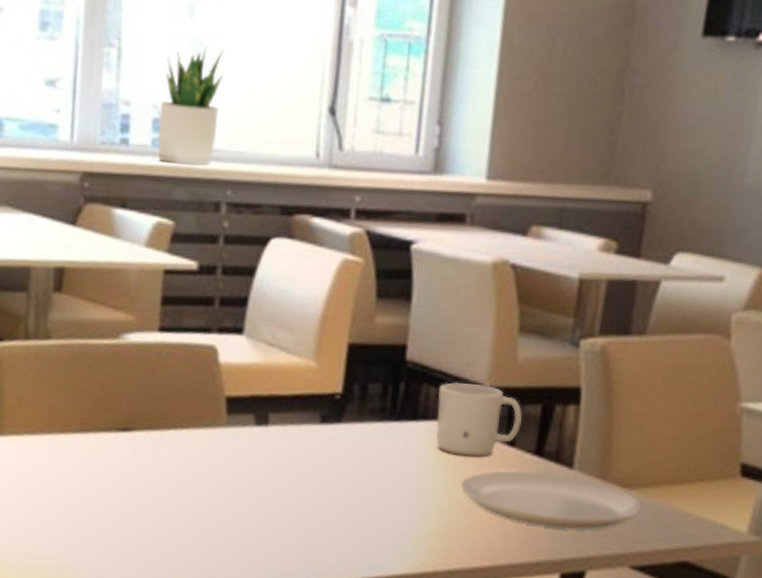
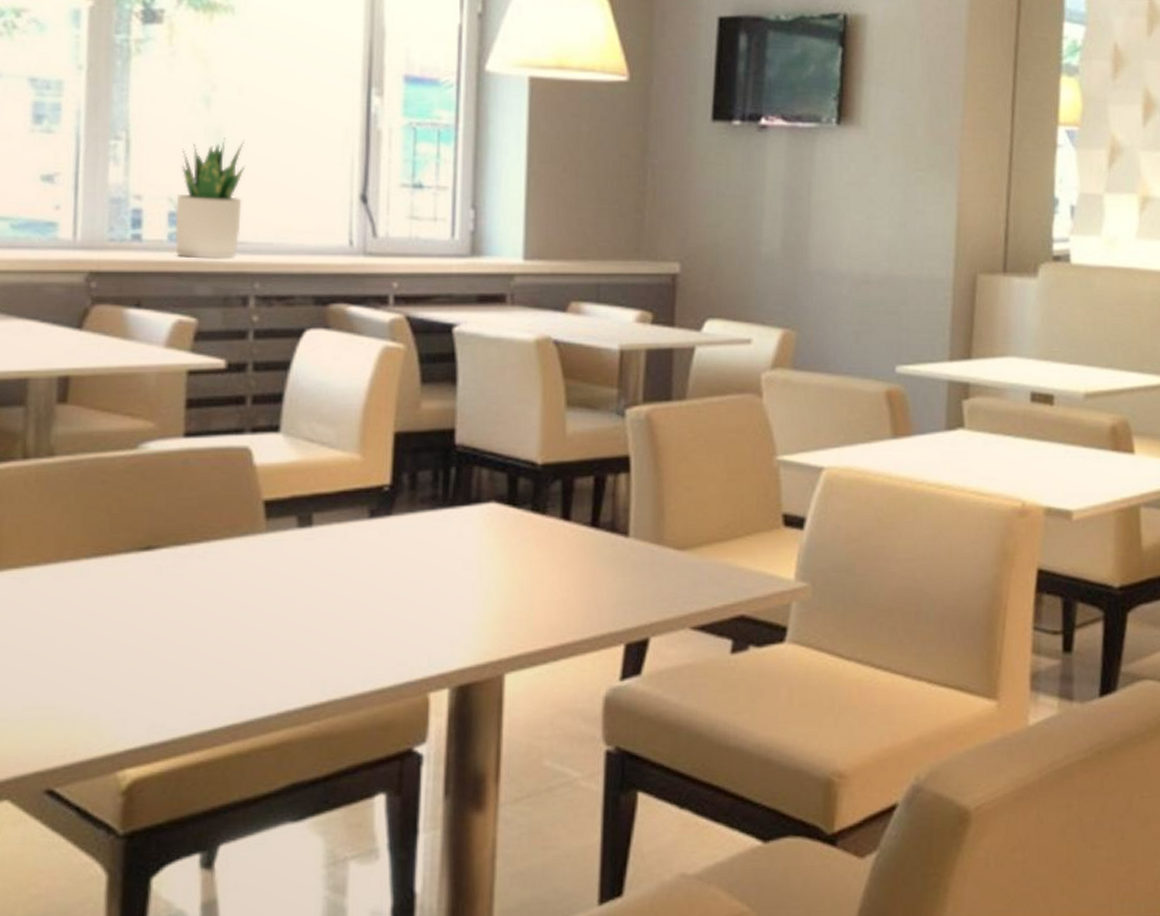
mug: present [436,382,522,457] -> none [490,462,575,536]
plate: present [461,470,642,530] -> none [520,543,697,598]

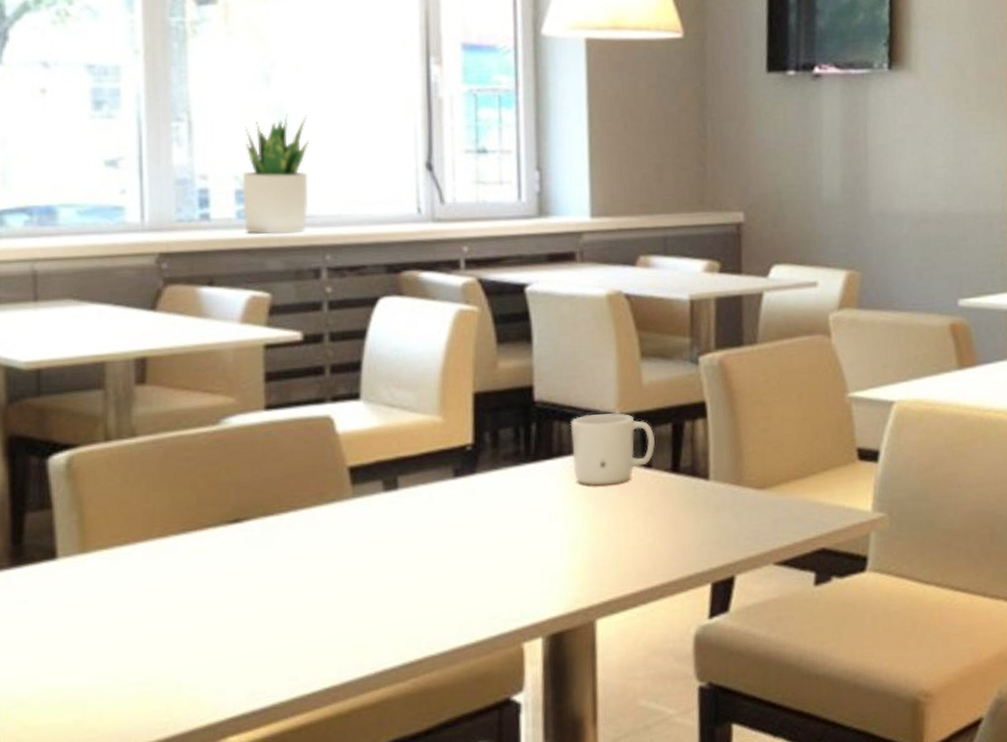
mug: none [490,462,575,536] -> present [570,413,655,486]

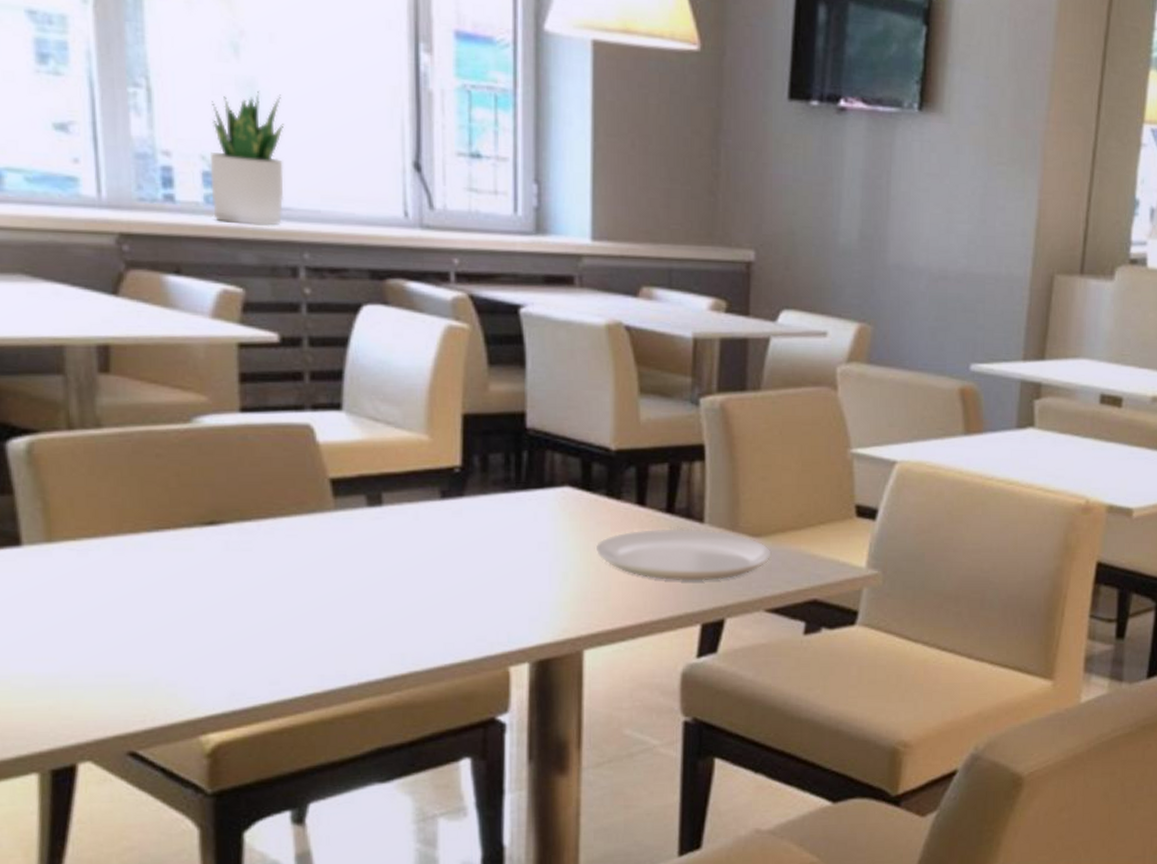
mug: present [570,413,655,486] -> none [563,447,650,519]
plate: none [605,486,778,541] -> present [596,528,772,581]

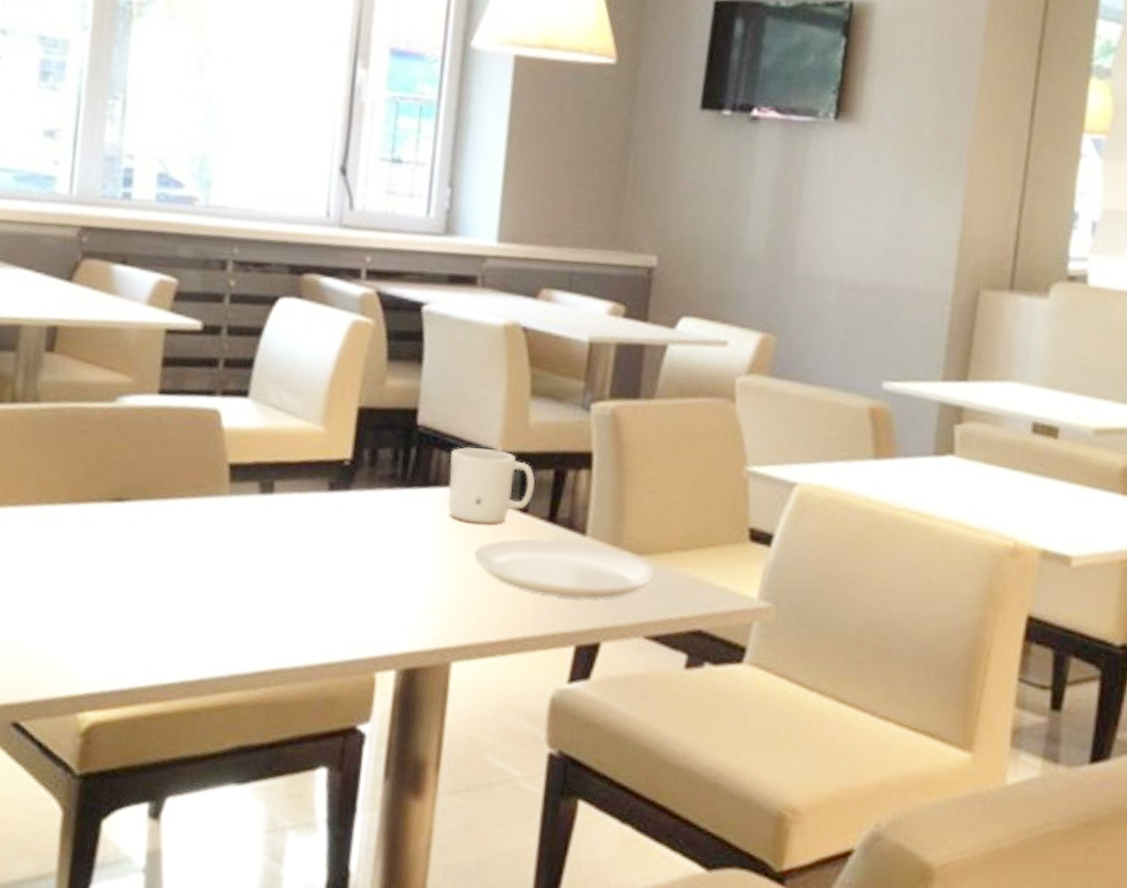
planter: present [209,91,285,227] -> none [161,103,233,224]
mug: none [563,447,650,519] -> present [448,447,535,524]

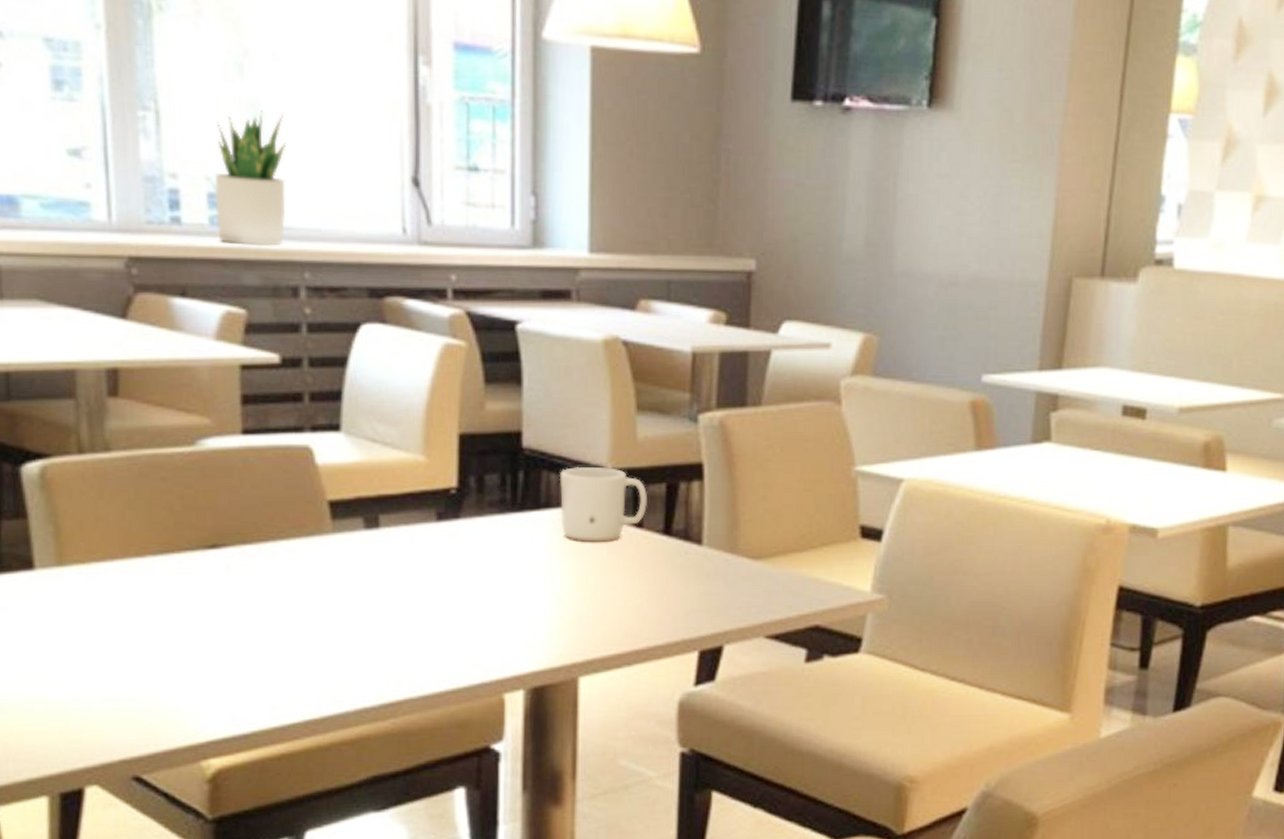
planter: none [161,103,233,224] -> present [214,111,287,247]
plate: present [474,538,655,599] -> none [592,551,772,606]

